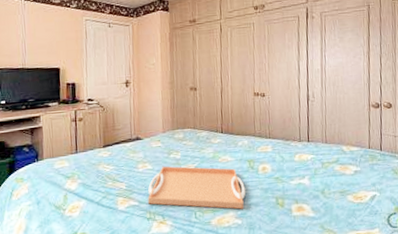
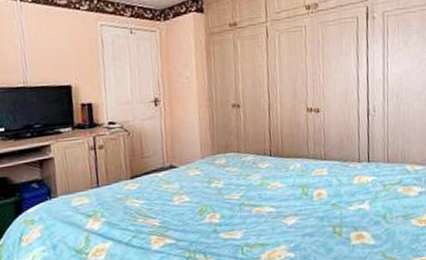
serving tray: present [148,166,246,209] -> none [186,195,299,242]

